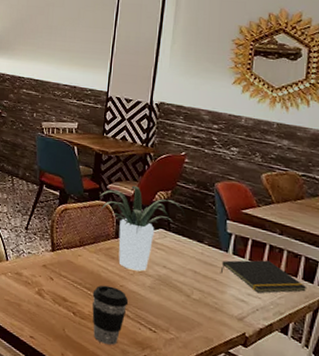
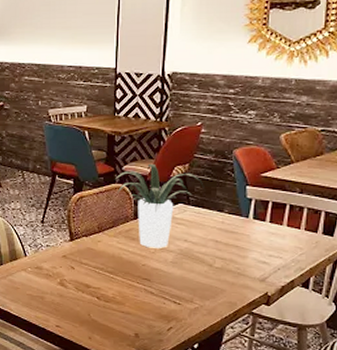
coffee cup: present [92,285,129,345] -> none [115,267,152,322]
notepad: present [220,260,307,293] -> none [241,220,327,253]

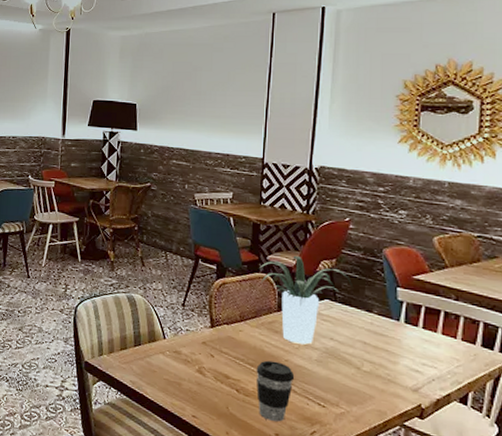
coffee cup: none [115,267,152,322] -> present [256,360,295,422]

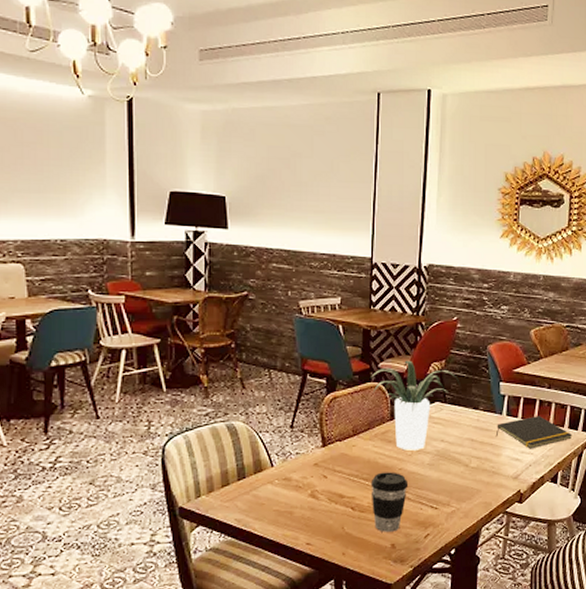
notepad: none [391,327,487,363] -> present [495,416,573,449]

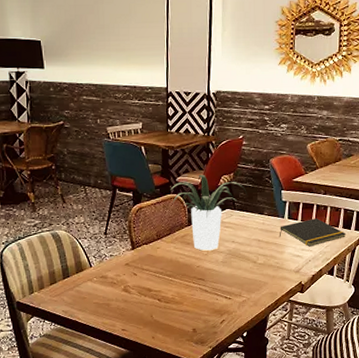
coffee cup: present [370,472,409,532] -> none [173,269,206,319]

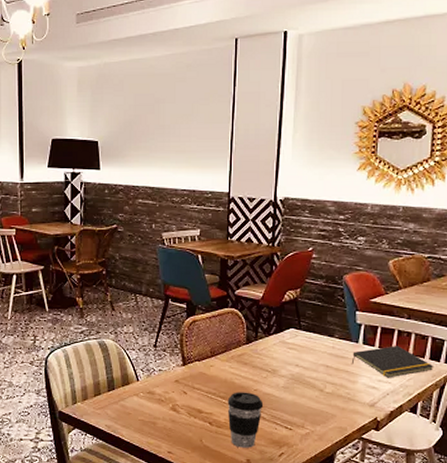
potted plant: present [170,174,247,251] -> none [228,288,315,373]
coffee cup: none [173,269,206,319] -> present [227,392,264,448]

